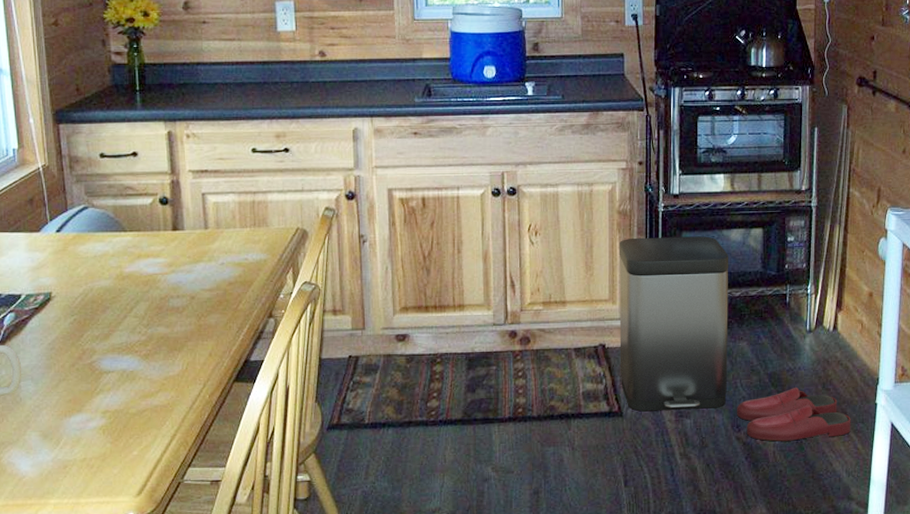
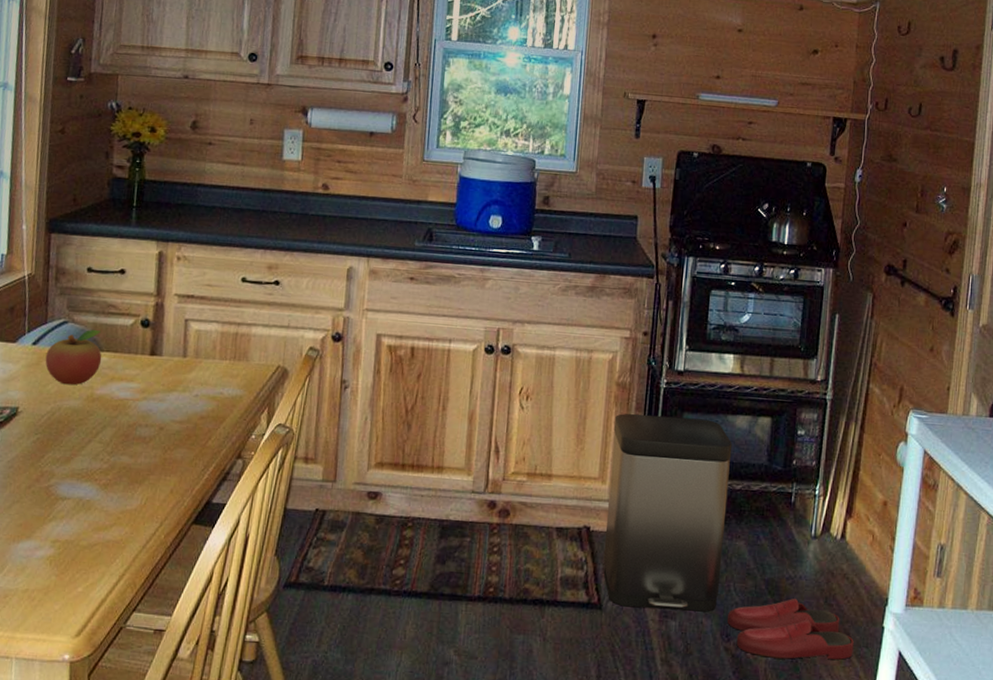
fruit: none [71,211,126,267] -> present [45,329,102,385]

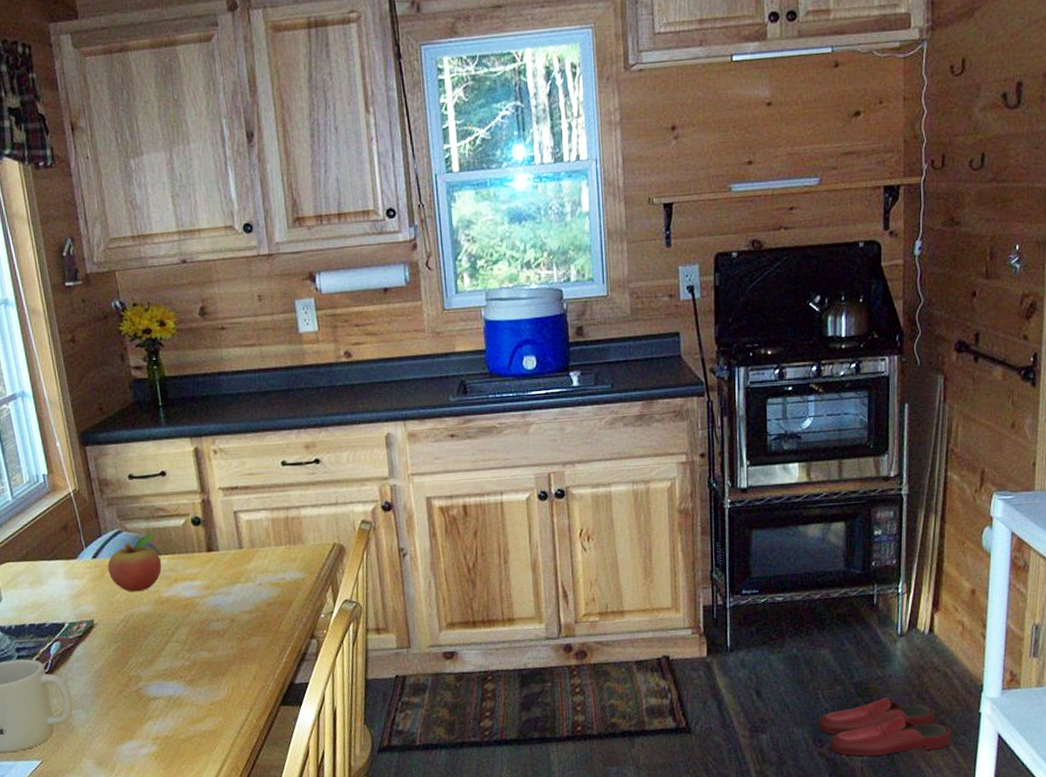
pedal bin: present [603,413,732,612] -> none [680,533,808,727]

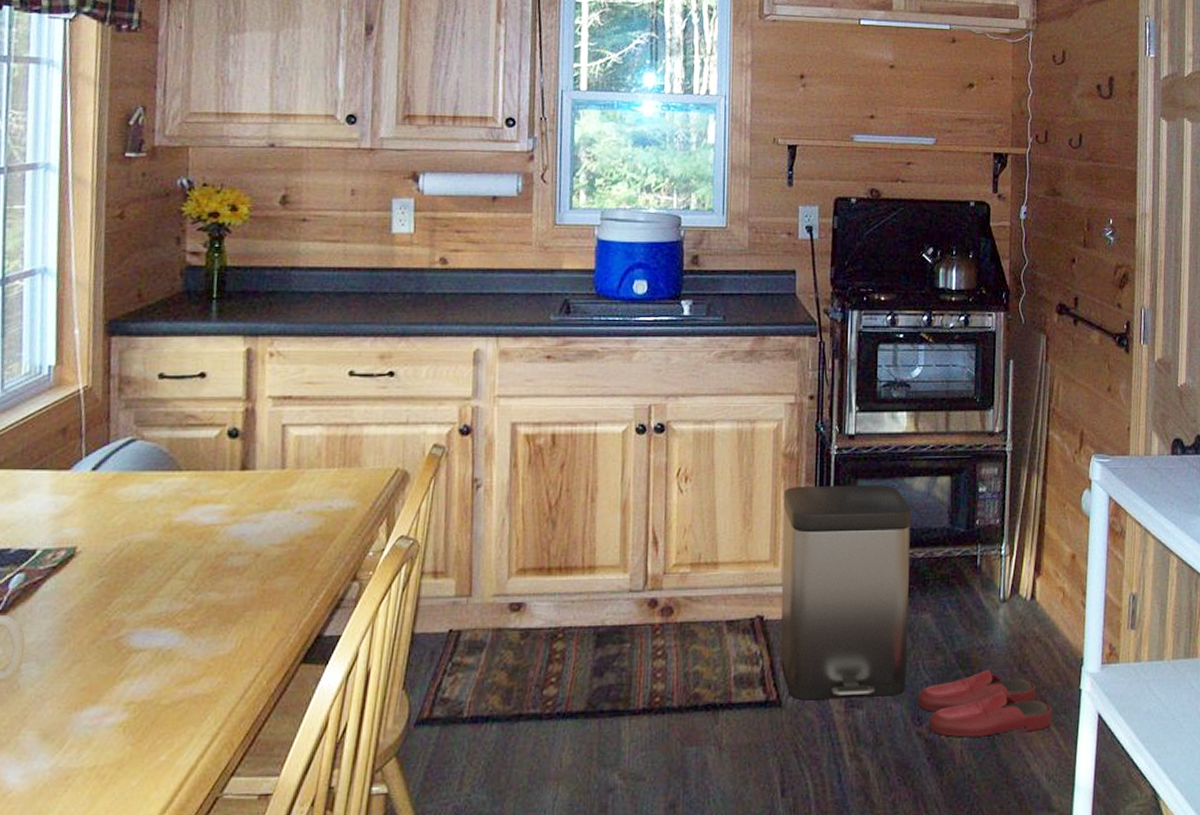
fruit: present [107,534,162,592] -> none [108,445,181,515]
pedal bin: none [680,533,808,727] -> present [780,485,911,701]

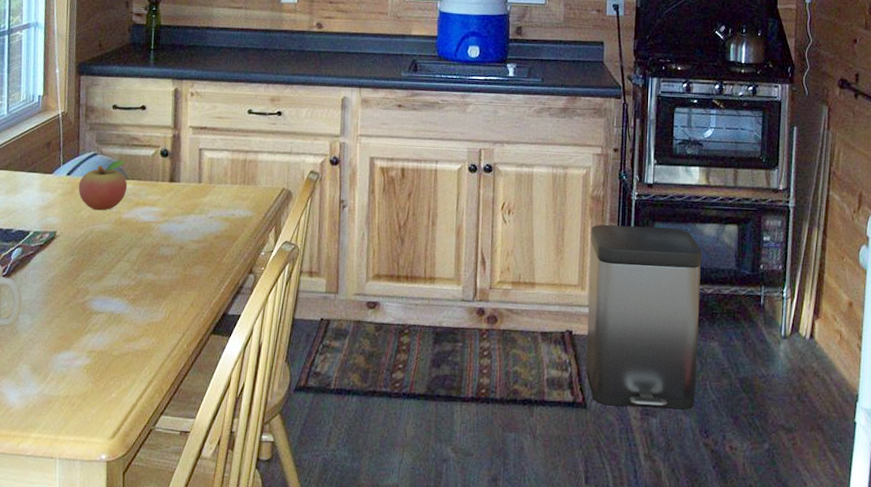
fruit: none [108,445,181,515] -> present [78,160,128,211]
slippers: present [918,669,1052,738] -> none [706,395,828,455]

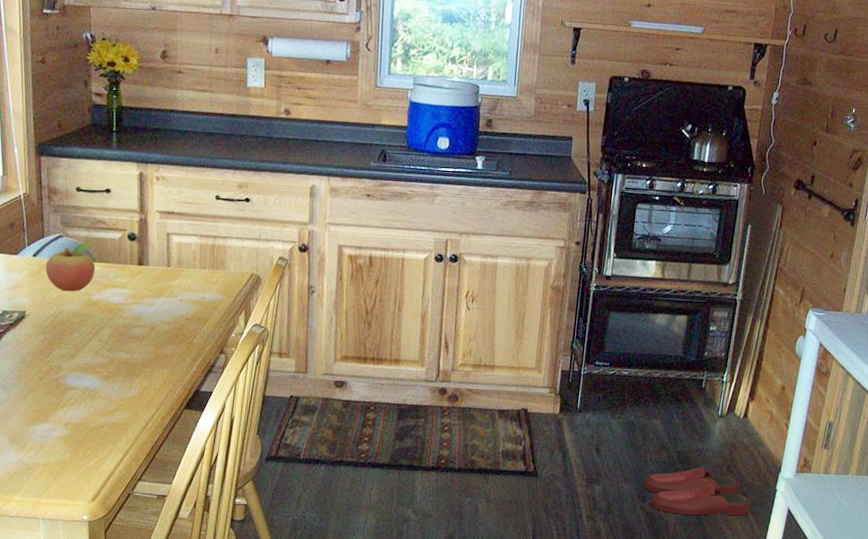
pedal bin: present [586,224,702,410] -> none [538,313,653,478]
slippers: none [706,395,828,455] -> present [644,466,751,516]

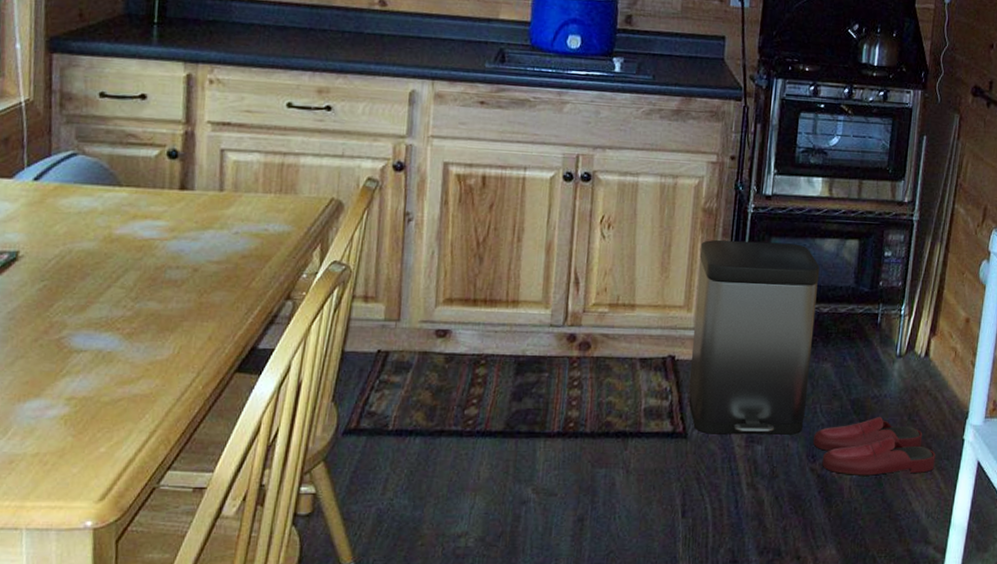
fruit: present [45,242,96,292] -> none [50,161,121,225]
pedal bin: none [538,313,653,478] -> present [688,239,820,435]

